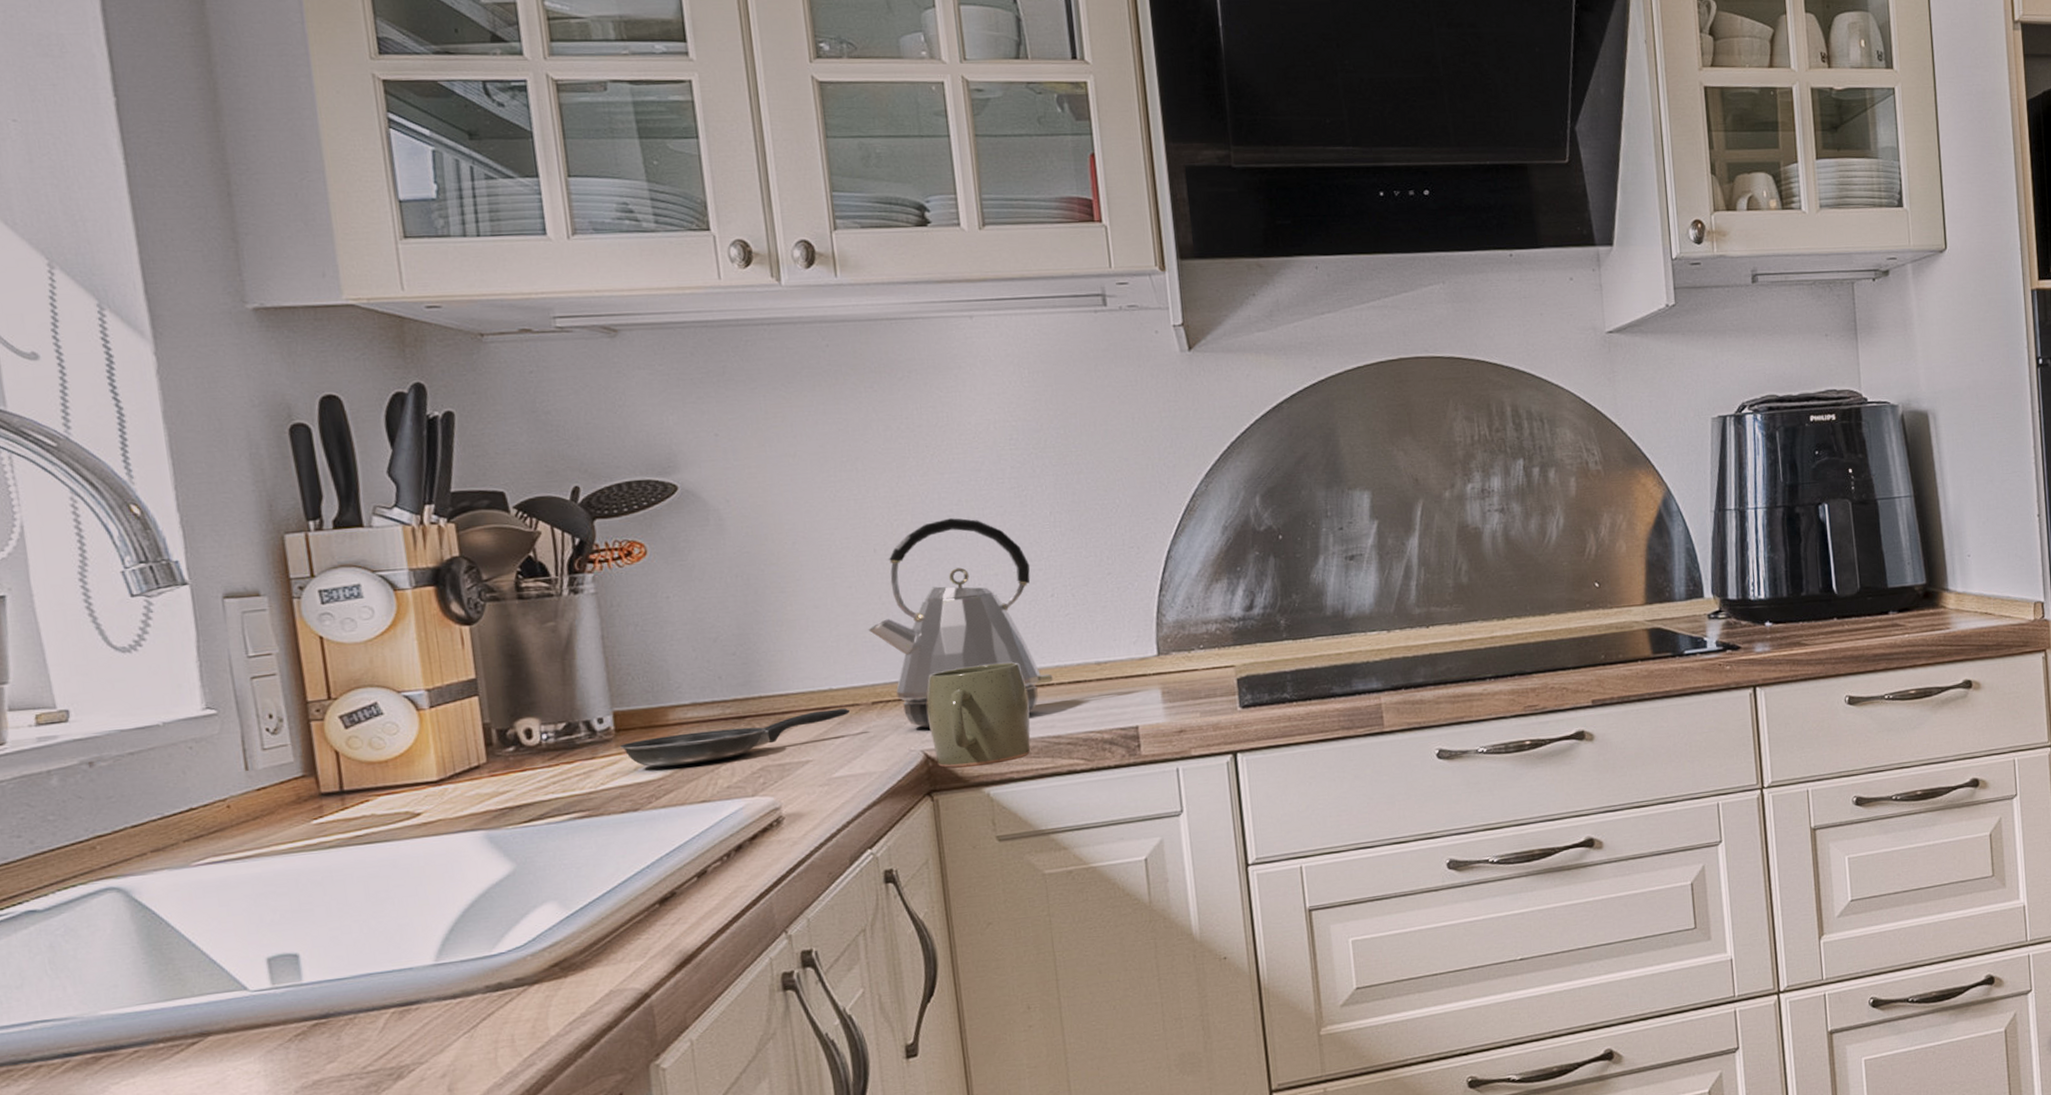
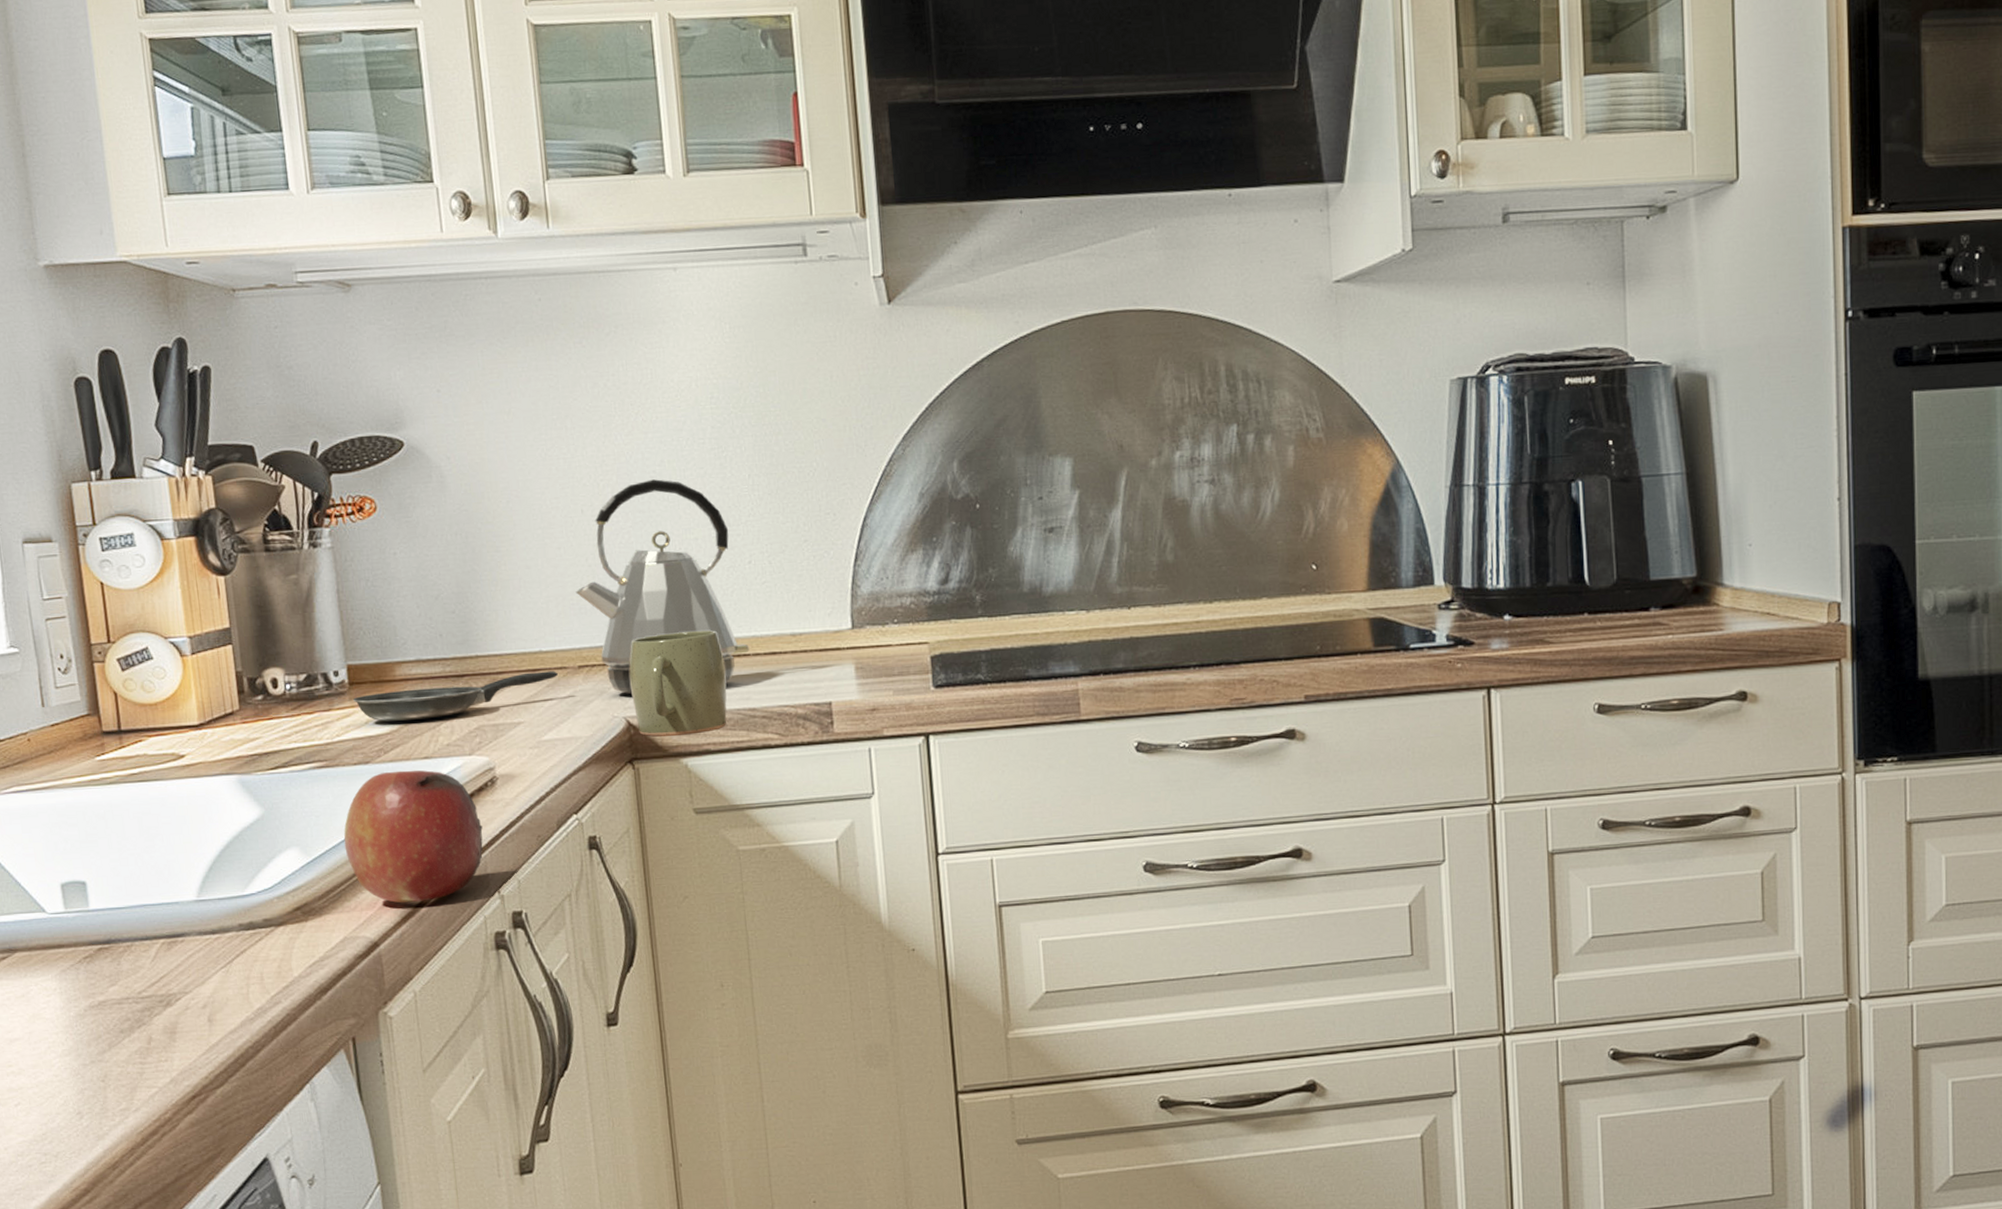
fruit: none [609,814,769,951] -> present [344,770,483,903]

